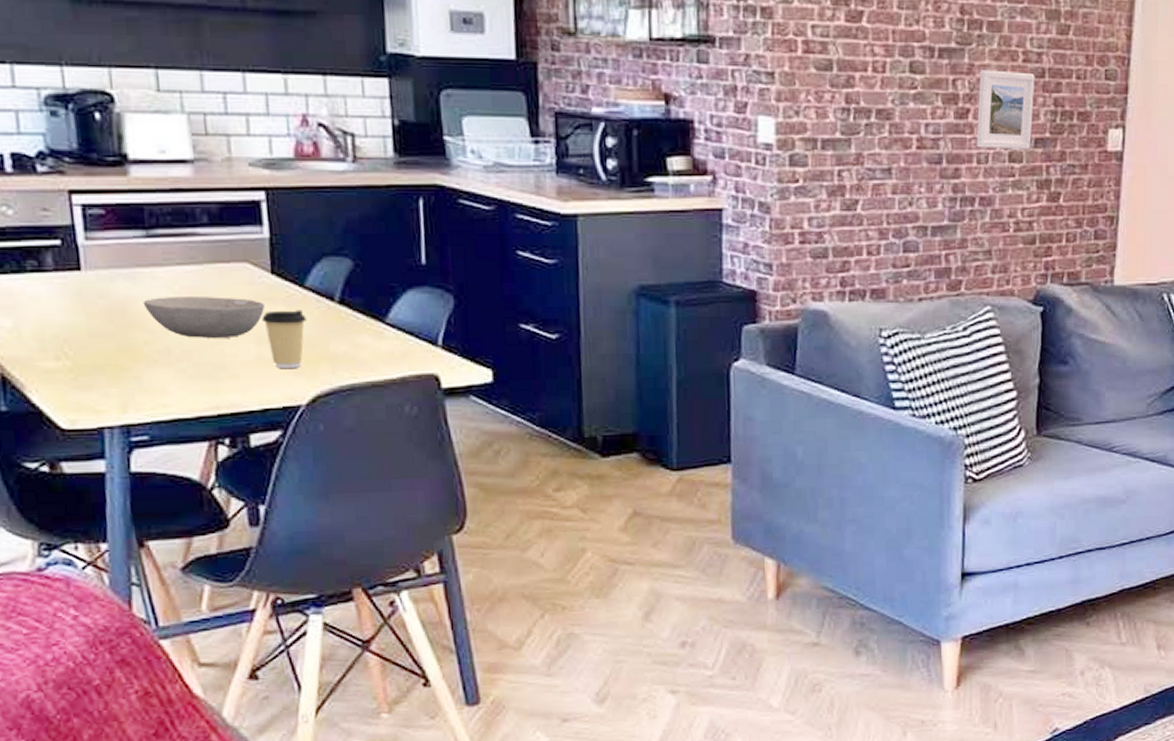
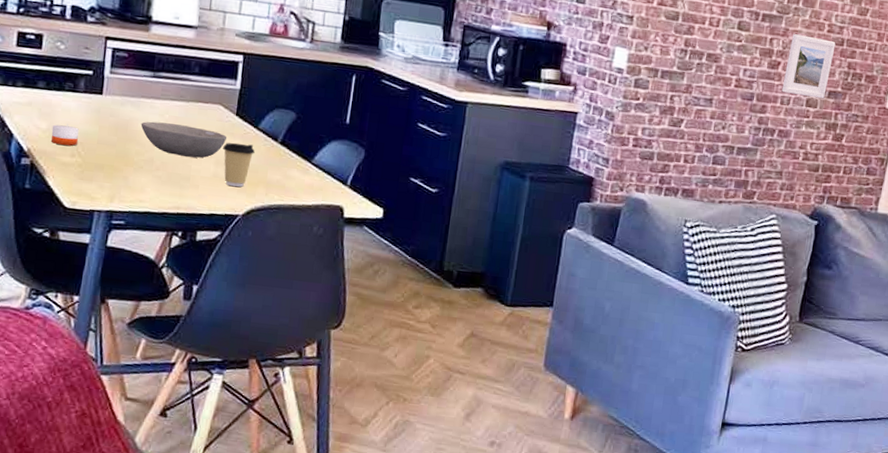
candle: none [19,318,60,346] -> present [51,124,79,146]

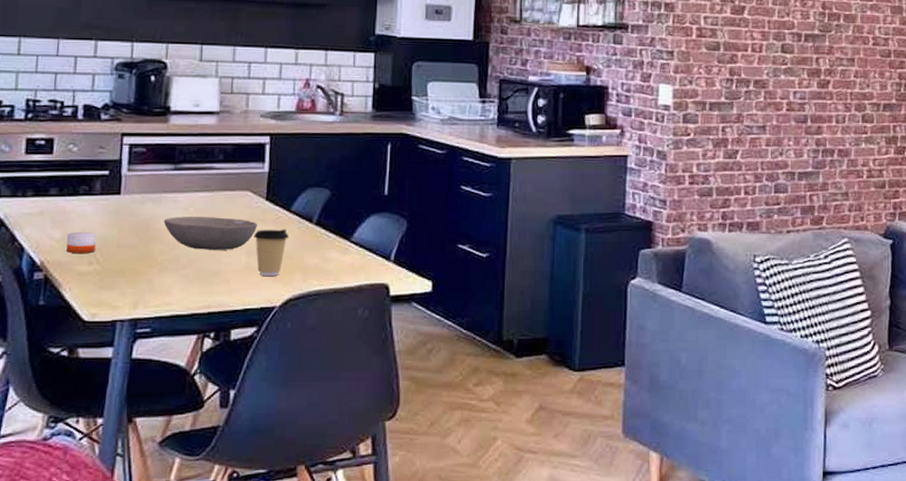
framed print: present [782,34,836,99] -> none [835,51,883,113]

